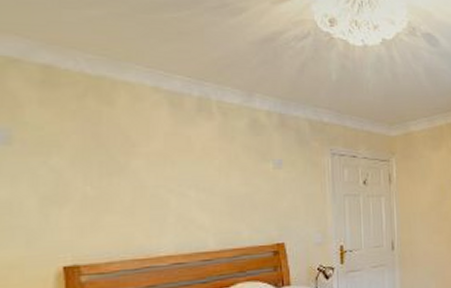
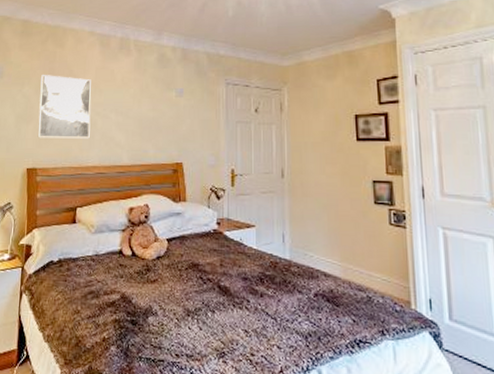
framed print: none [78,141,160,226] -> present [38,75,91,139]

